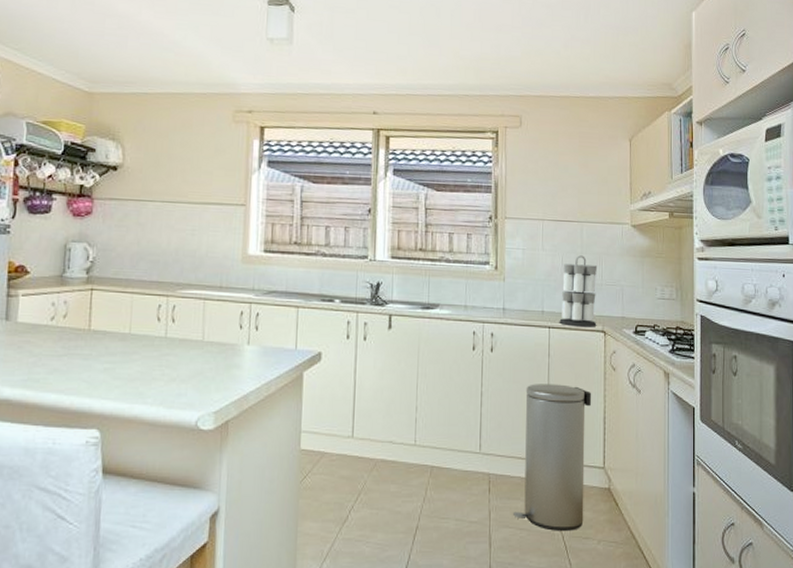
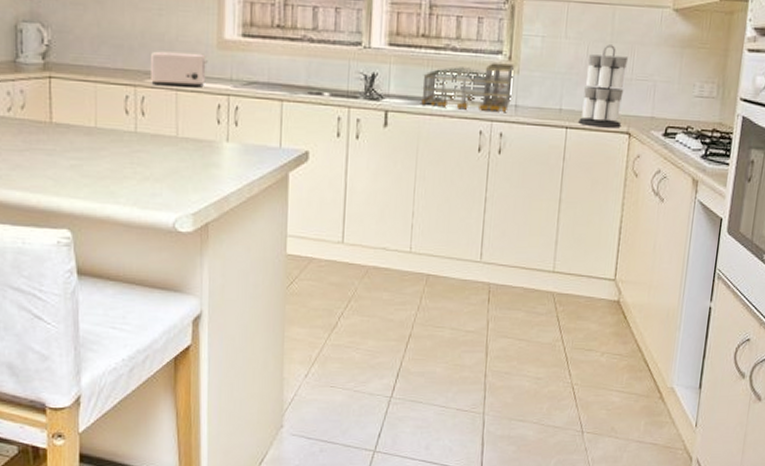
toaster: none [182,265,233,297] -> present [151,51,208,88]
dish rack: none [421,272,500,316] -> present [421,62,514,113]
pedal bin: present [512,384,591,531] -> none [512,189,608,342]

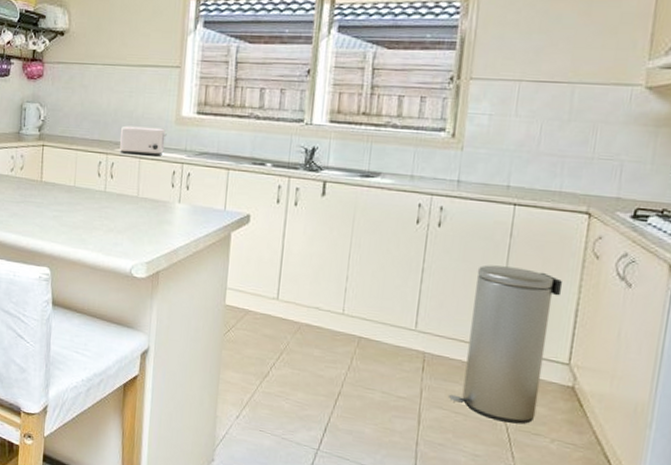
dish rack: present [421,62,514,113] -> none [359,139,458,188]
pedal bin: none [512,189,608,342] -> present [447,265,562,424]
spice rack: present [578,44,629,128] -> none [528,123,590,208]

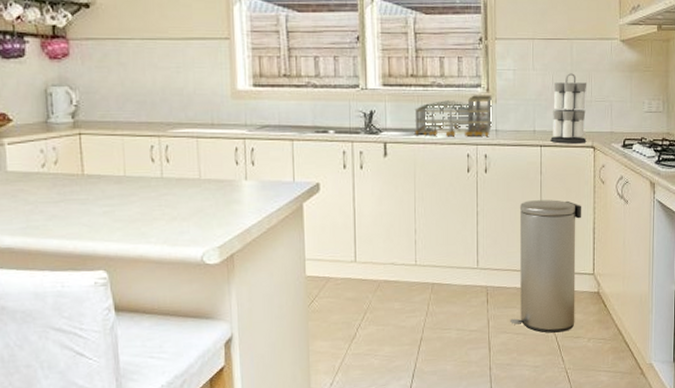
toaster: present [120,125,167,157] -> none [172,104,224,135]
dish rack: none [359,139,458,188] -> present [414,95,492,138]
spice rack: none [528,123,590,208] -> present [550,73,587,144]

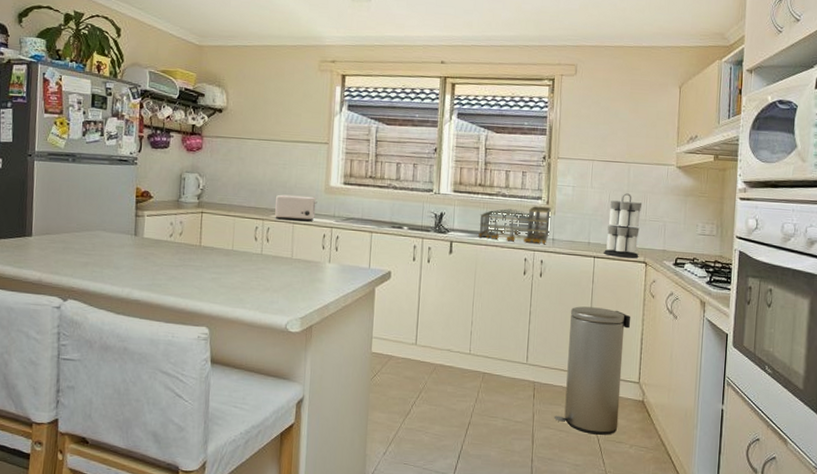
toaster: none [172,104,224,135] -> present [275,194,317,222]

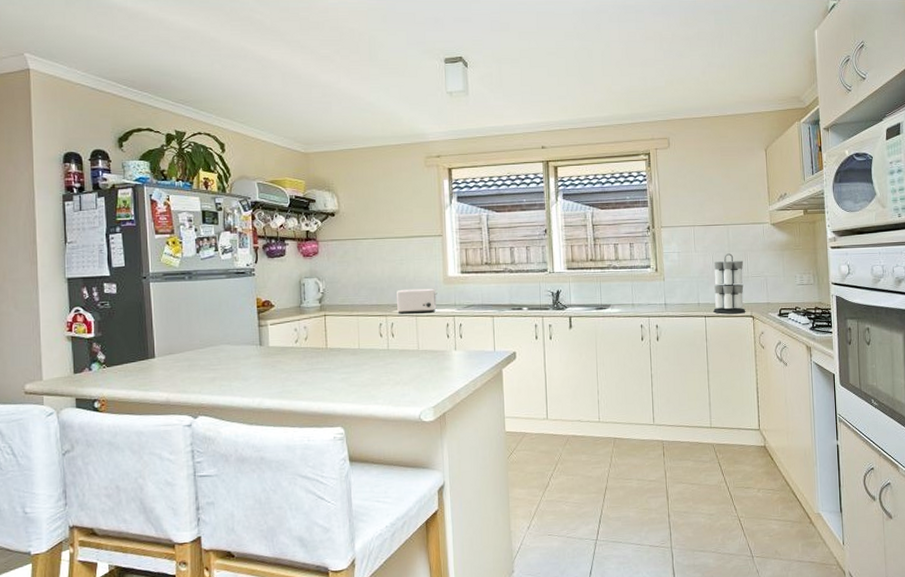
dish rack: present [478,206,551,245] -> none [594,274,661,311]
pedal bin: present [553,306,630,435] -> none [684,363,745,484]

